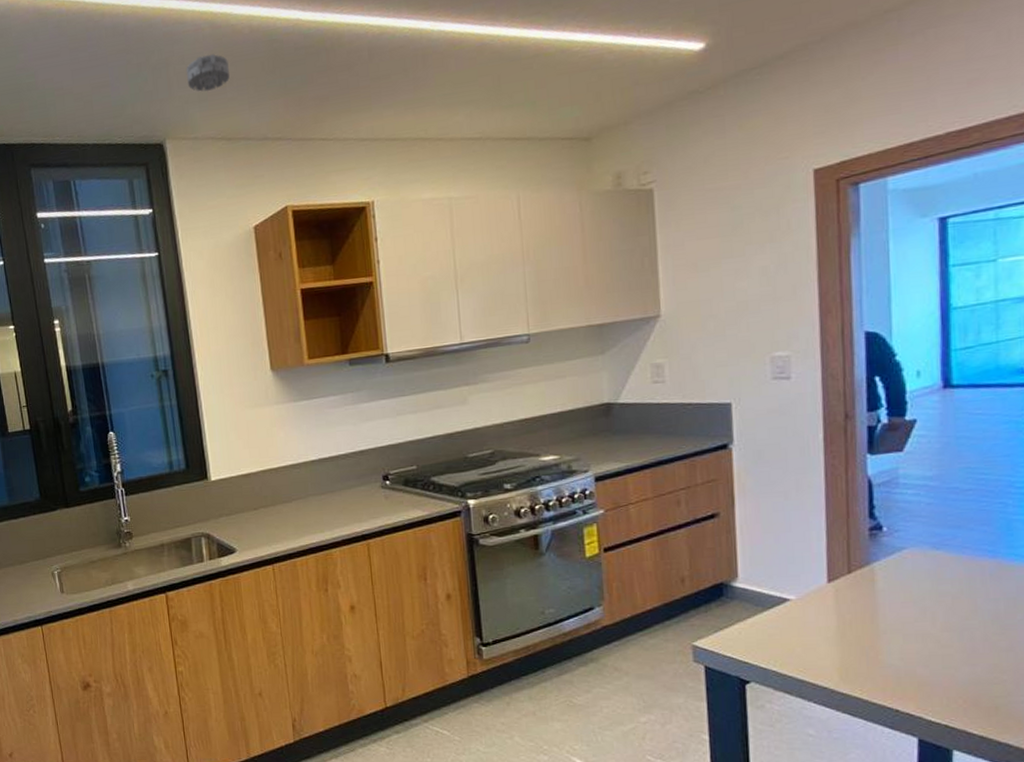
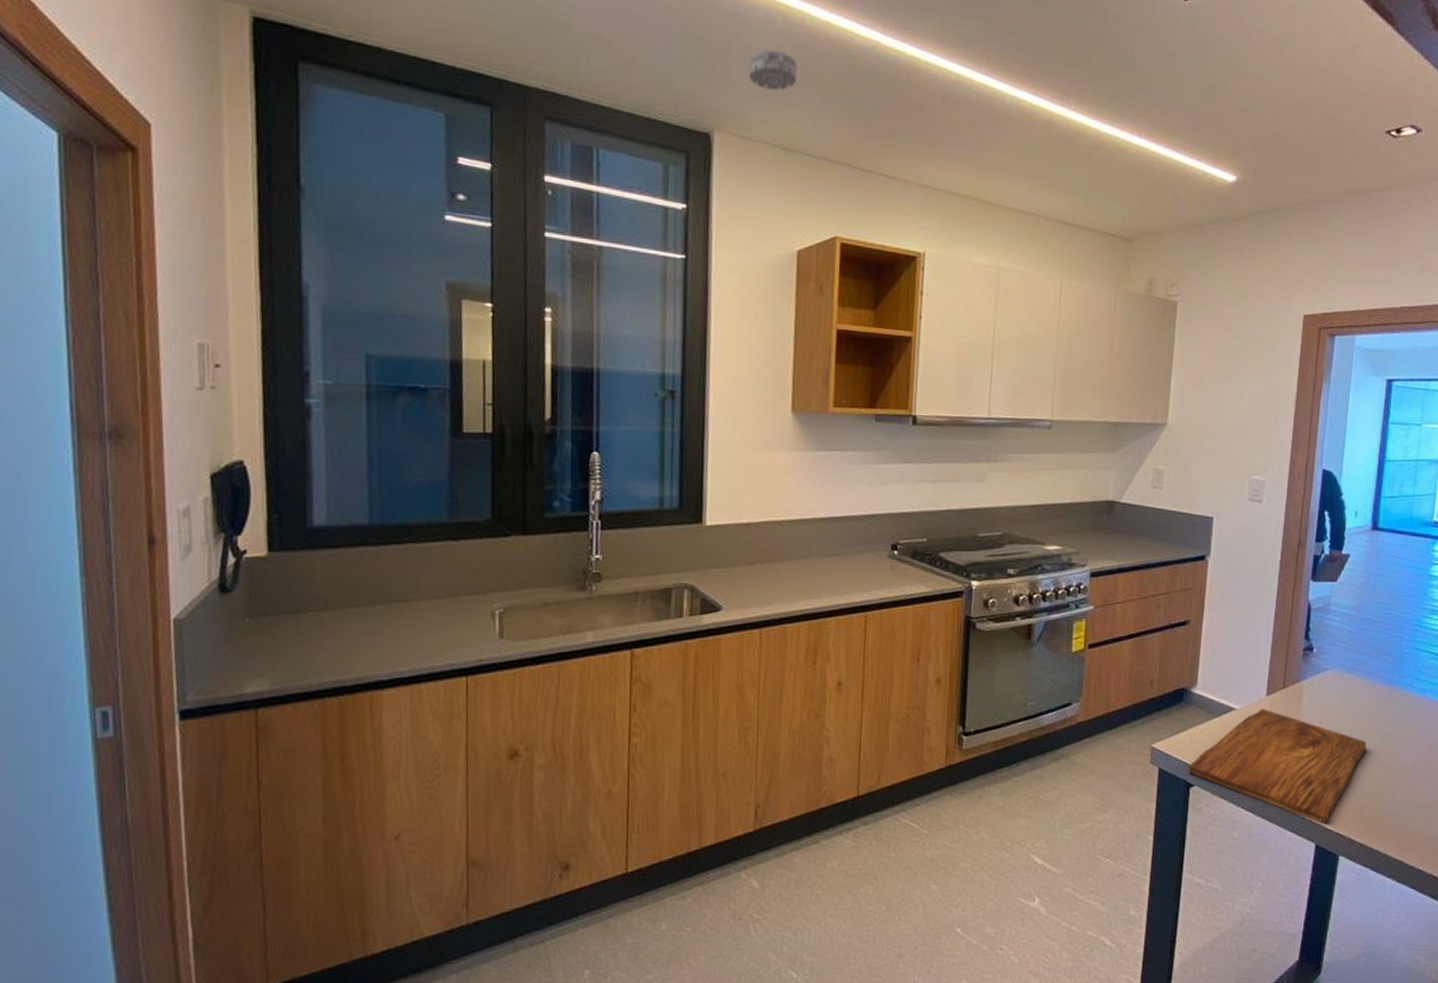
cutting board: none [741,597,974,716] -> present [1189,709,1367,824]

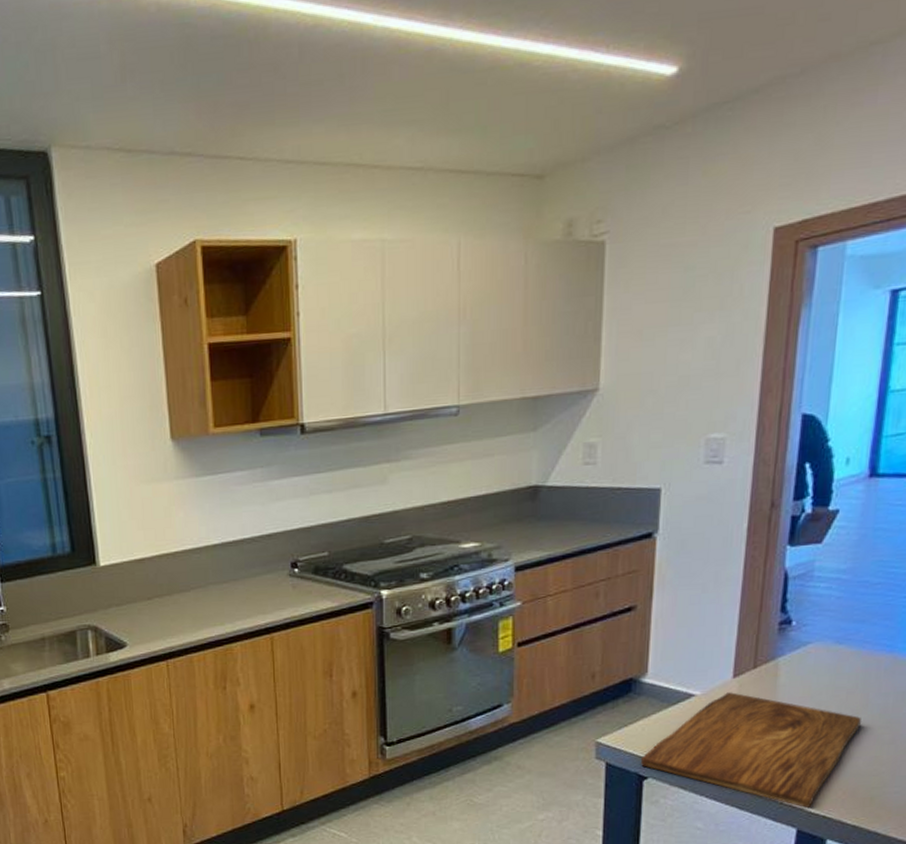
smoke detector: present [748,50,797,91] -> none [76,36,131,87]

